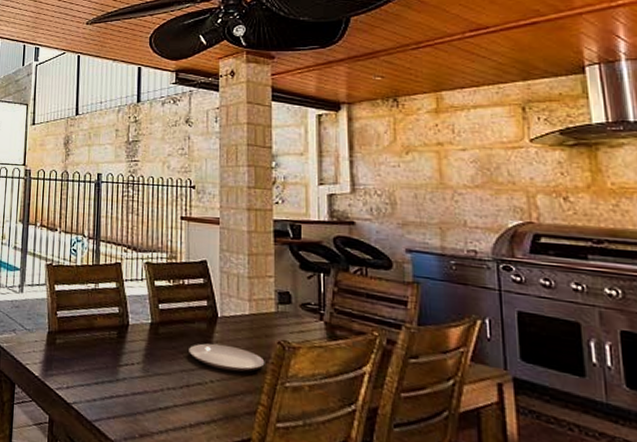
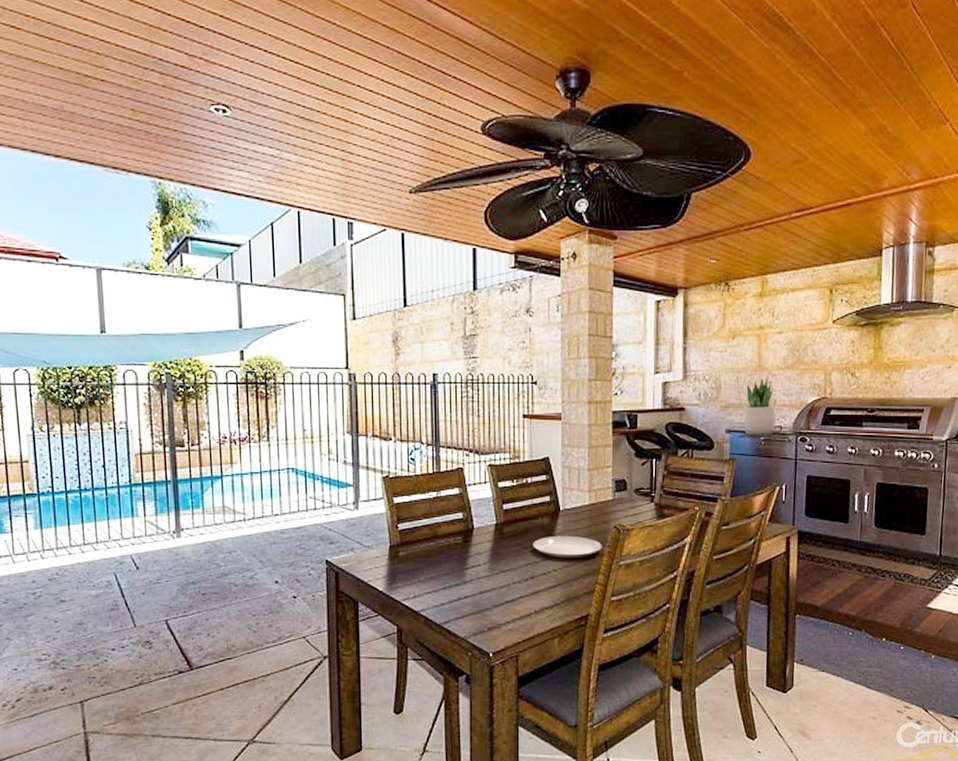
planter: none [426,196,468,259] -> present [743,378,776,435]

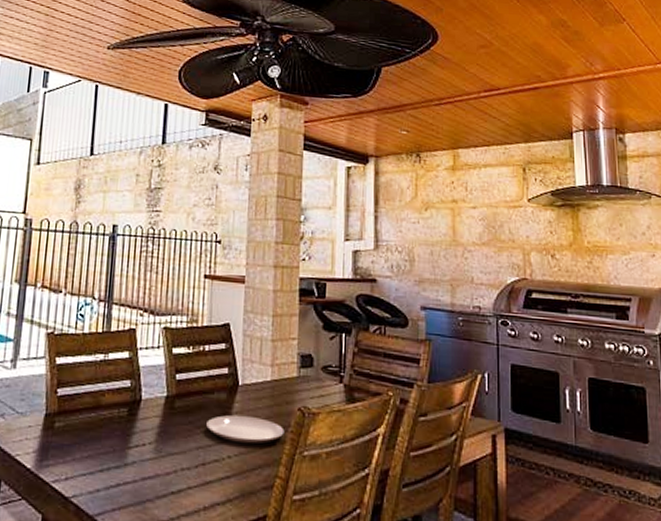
planter: present [743,378,776,435] -> none [439,253,474,315]

